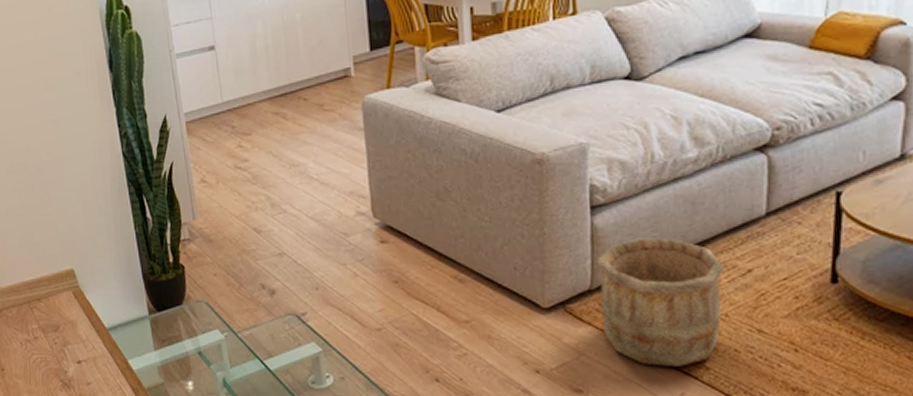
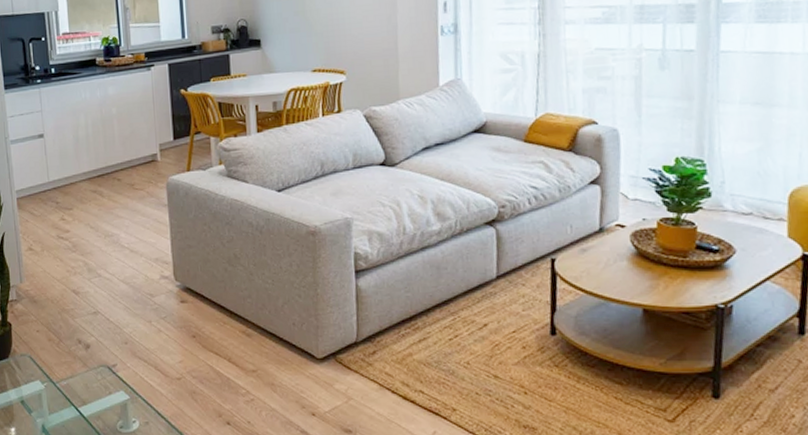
wooden bucket: present [596,237,724,366] -> none [361,297,465,408]

